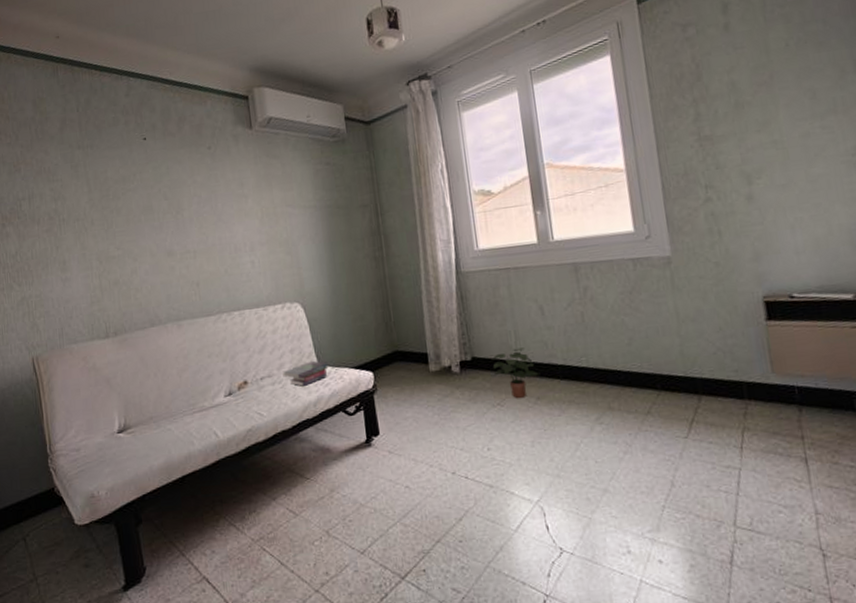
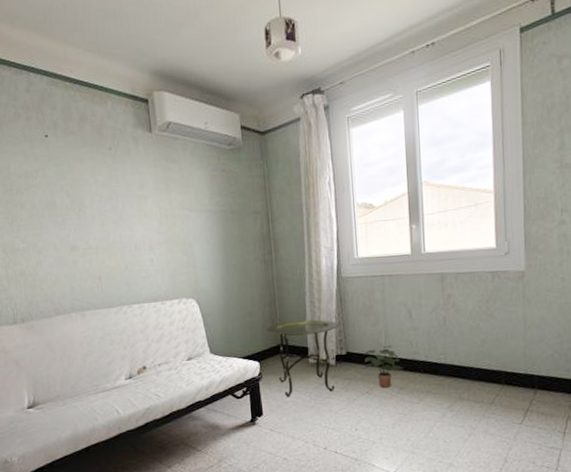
books: present [282,360,328,388] -> none [178,350,220,374]
side table: none [379,321,461,413] -> present [265,319,338,398]

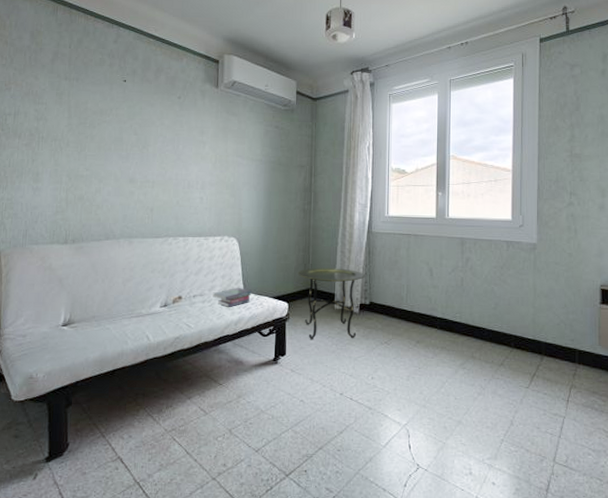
books: none [178,350,220,374] -> present [213,287,252,308]
potted plant: present [364,345,403,388] -> none [385,299,421,340]

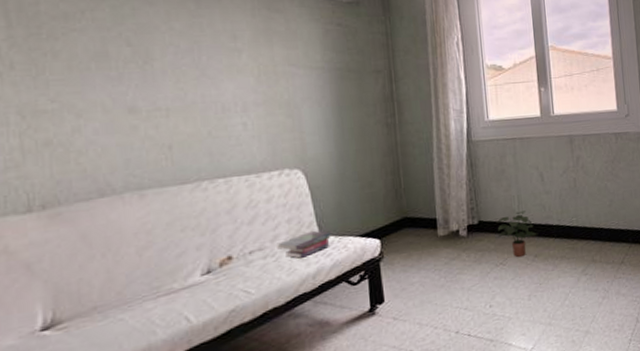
side table: present [297,267,365,340] -> none [388,187,469,278]
potted plant: none [385,299,421,340] -> present [497,210,537,257]

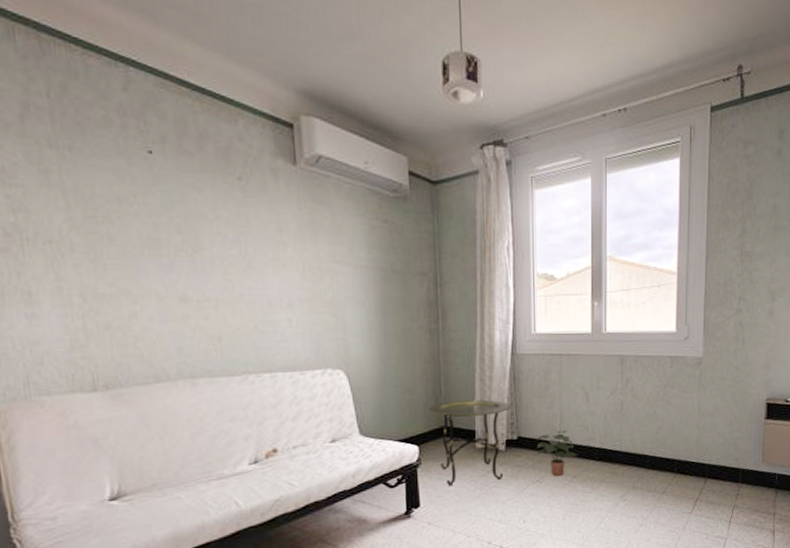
books: present [277,230,331,260] -> none [319,431,371,458]
side table: none [388,187,469,278] -> present [427,399,510,487]

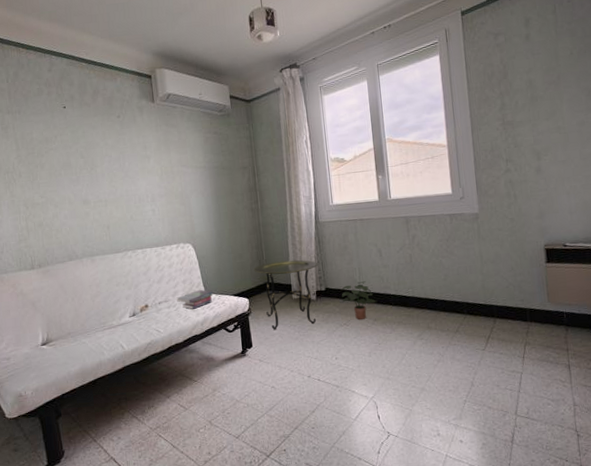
books: none [319,431,371,458] -> present [176,289,213,310]

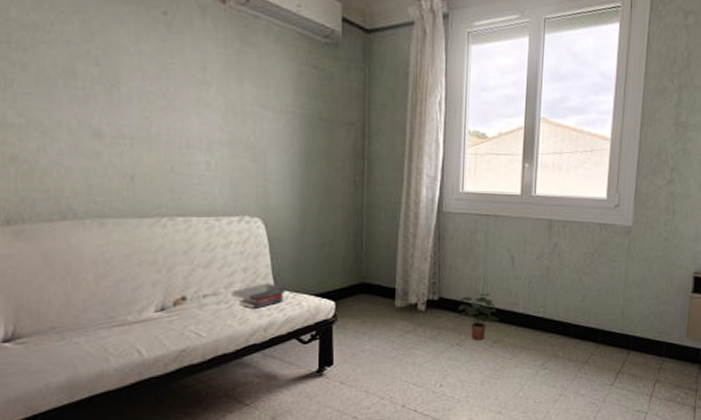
side table: present [253,259,318,331] -> none [347,256,433,346]

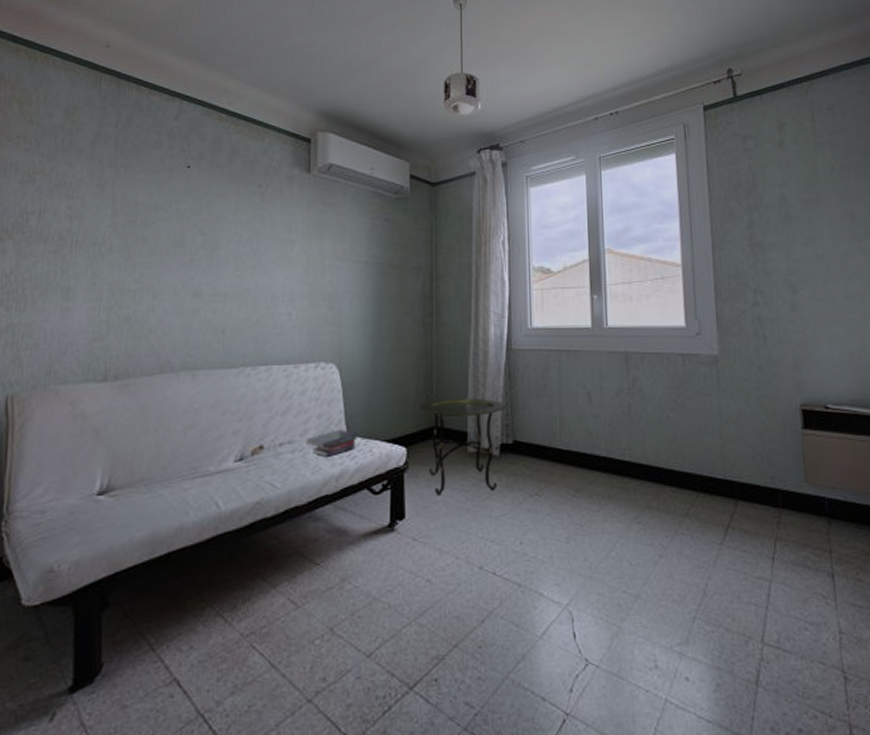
side table: none [347,256,433,346] -> present [418,398,505,496]
potted plant: present [457,293,500,340] -> none [534,435,581,489]

